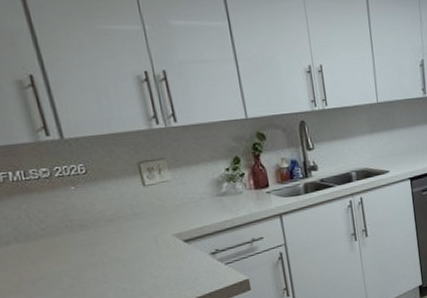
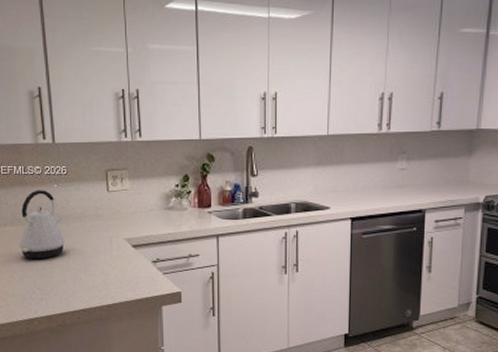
kettle: none [28,195,96,278] -> present [19,190,65,260]

